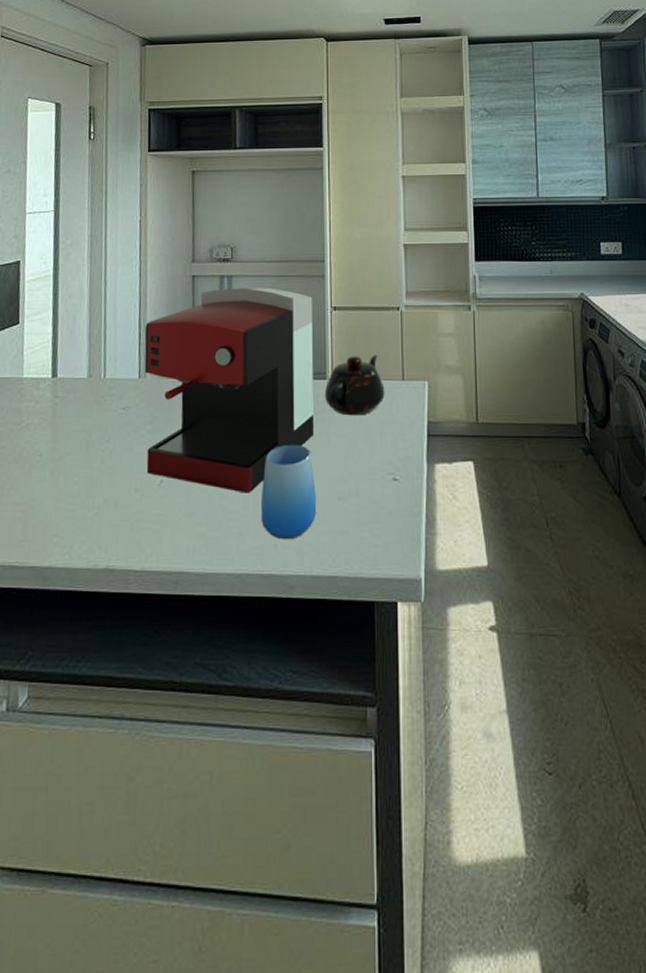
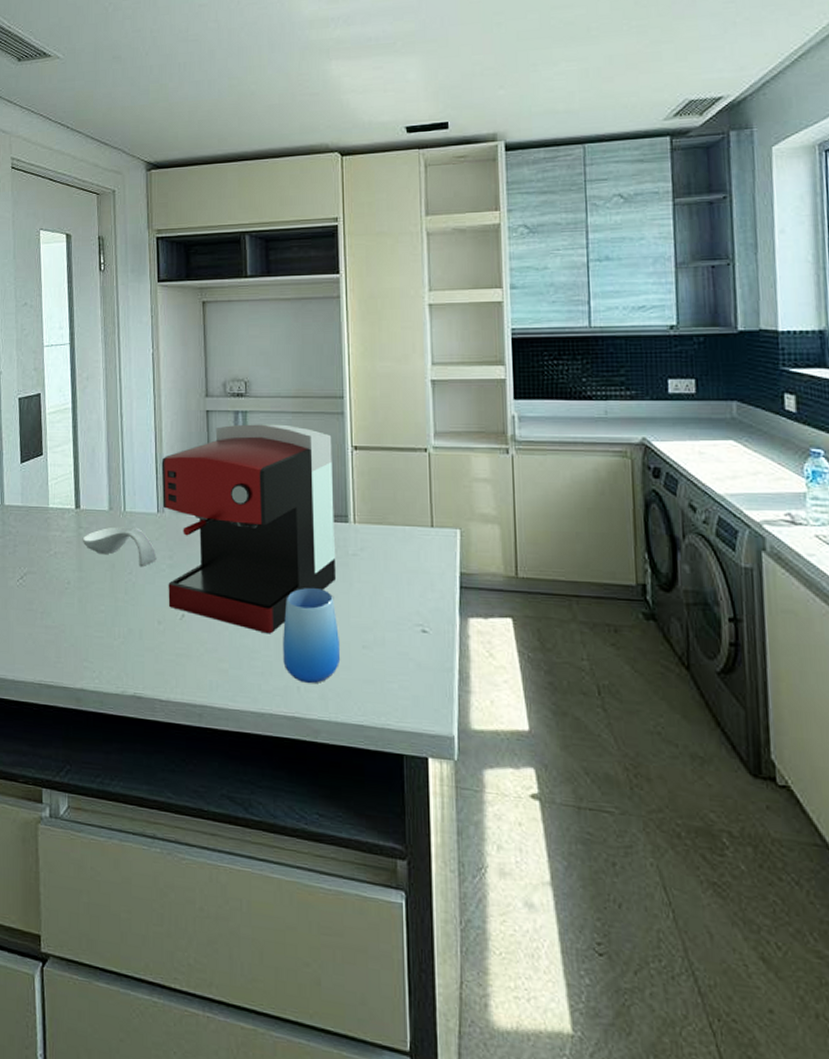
spoon rest: none [57,394,137,433] -> present [82,526,157,566]
teapot: present [324,354,385,416] -> none [346,498,412,562]

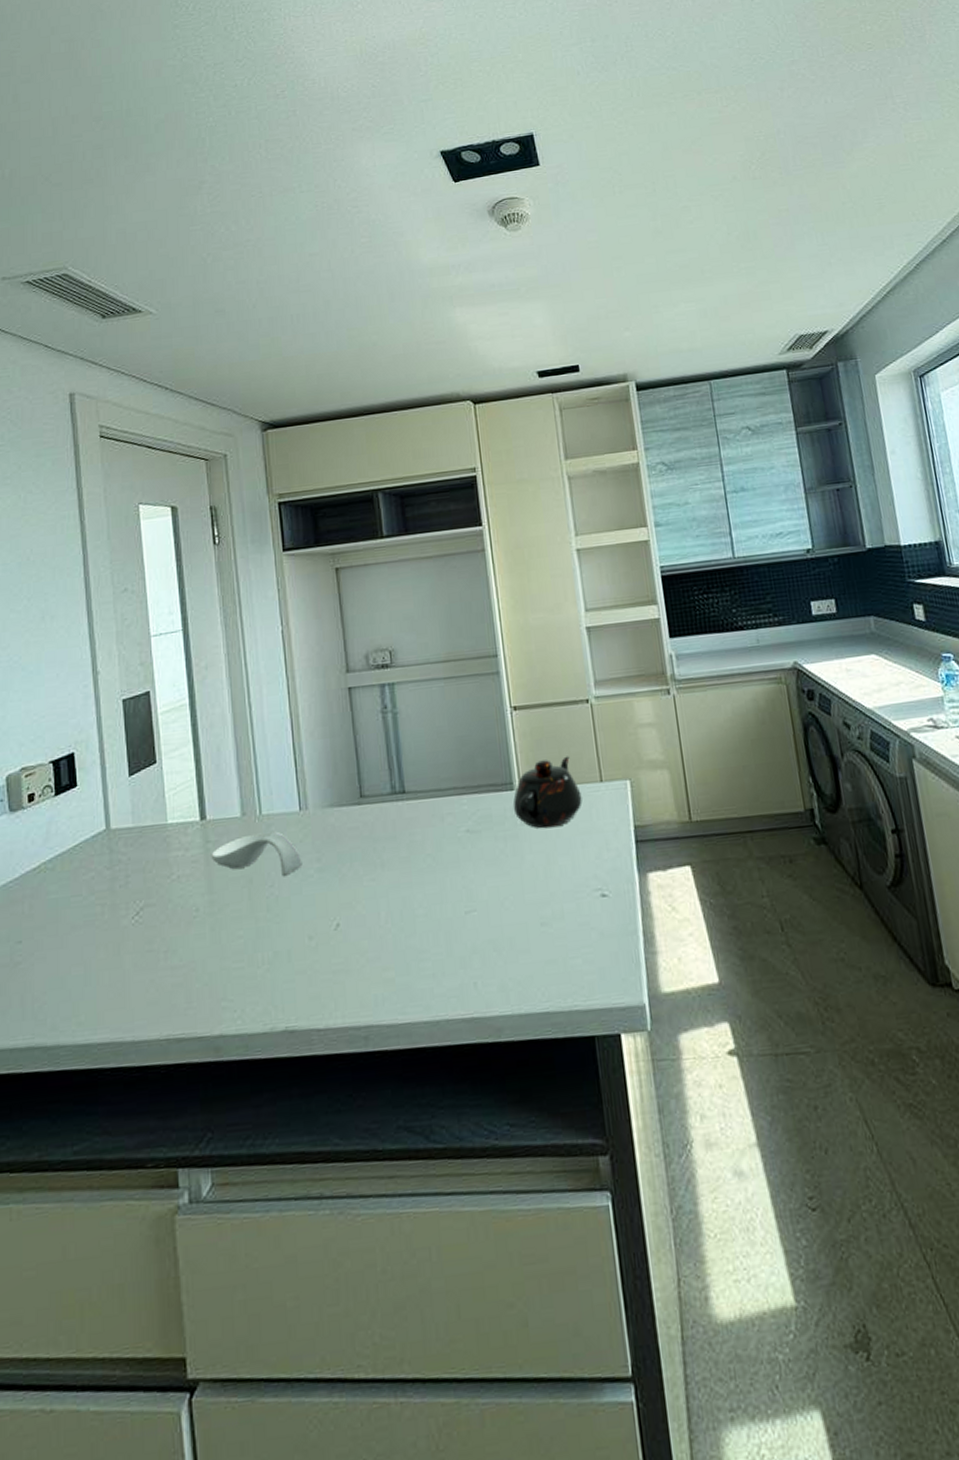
coffee maker: present [161,424,335,634] -> none [300,692,505,929]
cup: present [283,587,341,684] -> none [452,867,519,977]
teapot: none [346,498,412,562] -> present [512,756,582,829]

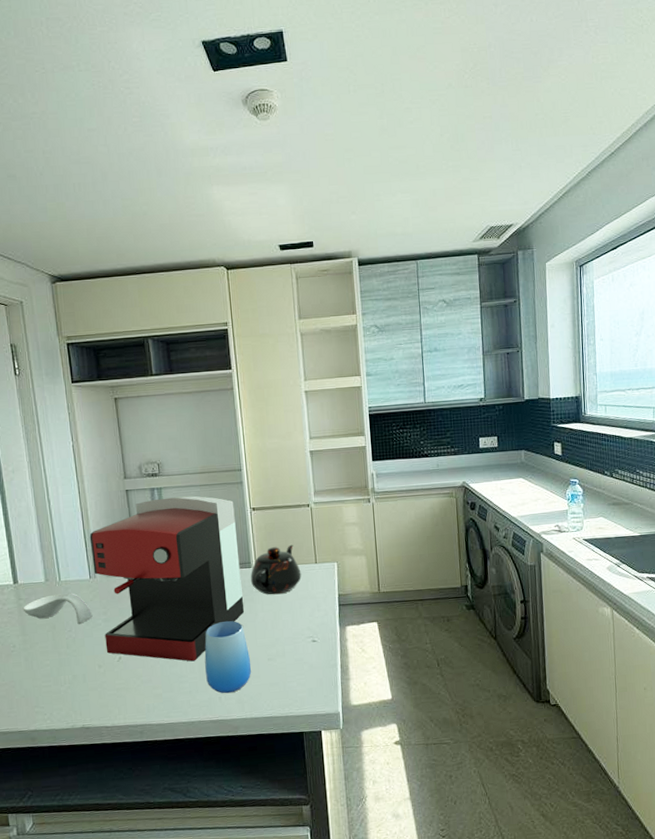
coffee maker: none [300,692,505,929] -> present [89,495,244,662]
cup: none [452,867,519,977] -> present [204,620,252,694]

